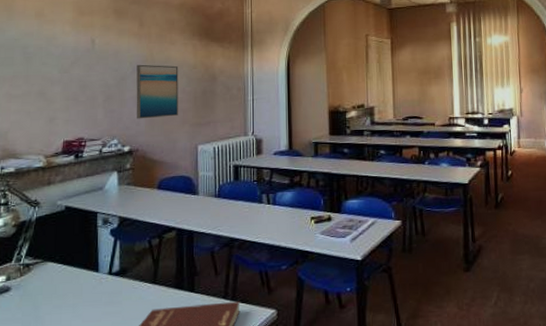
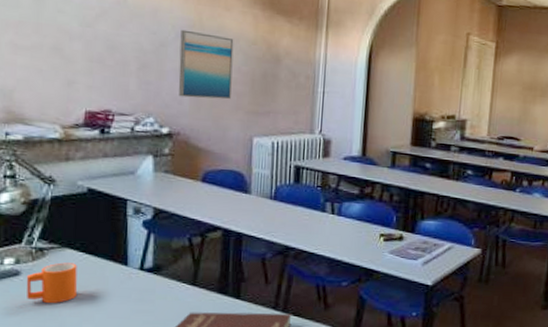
mug: none [15,274,57,315] -> present [26,262,78,304]

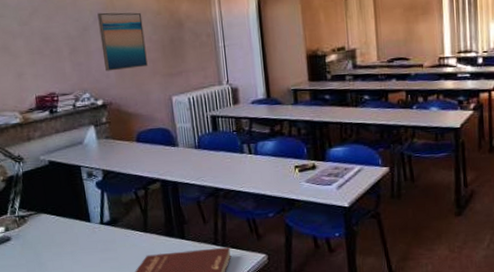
mug: present [26,262,78,304] -> none [15,225,57,262]

